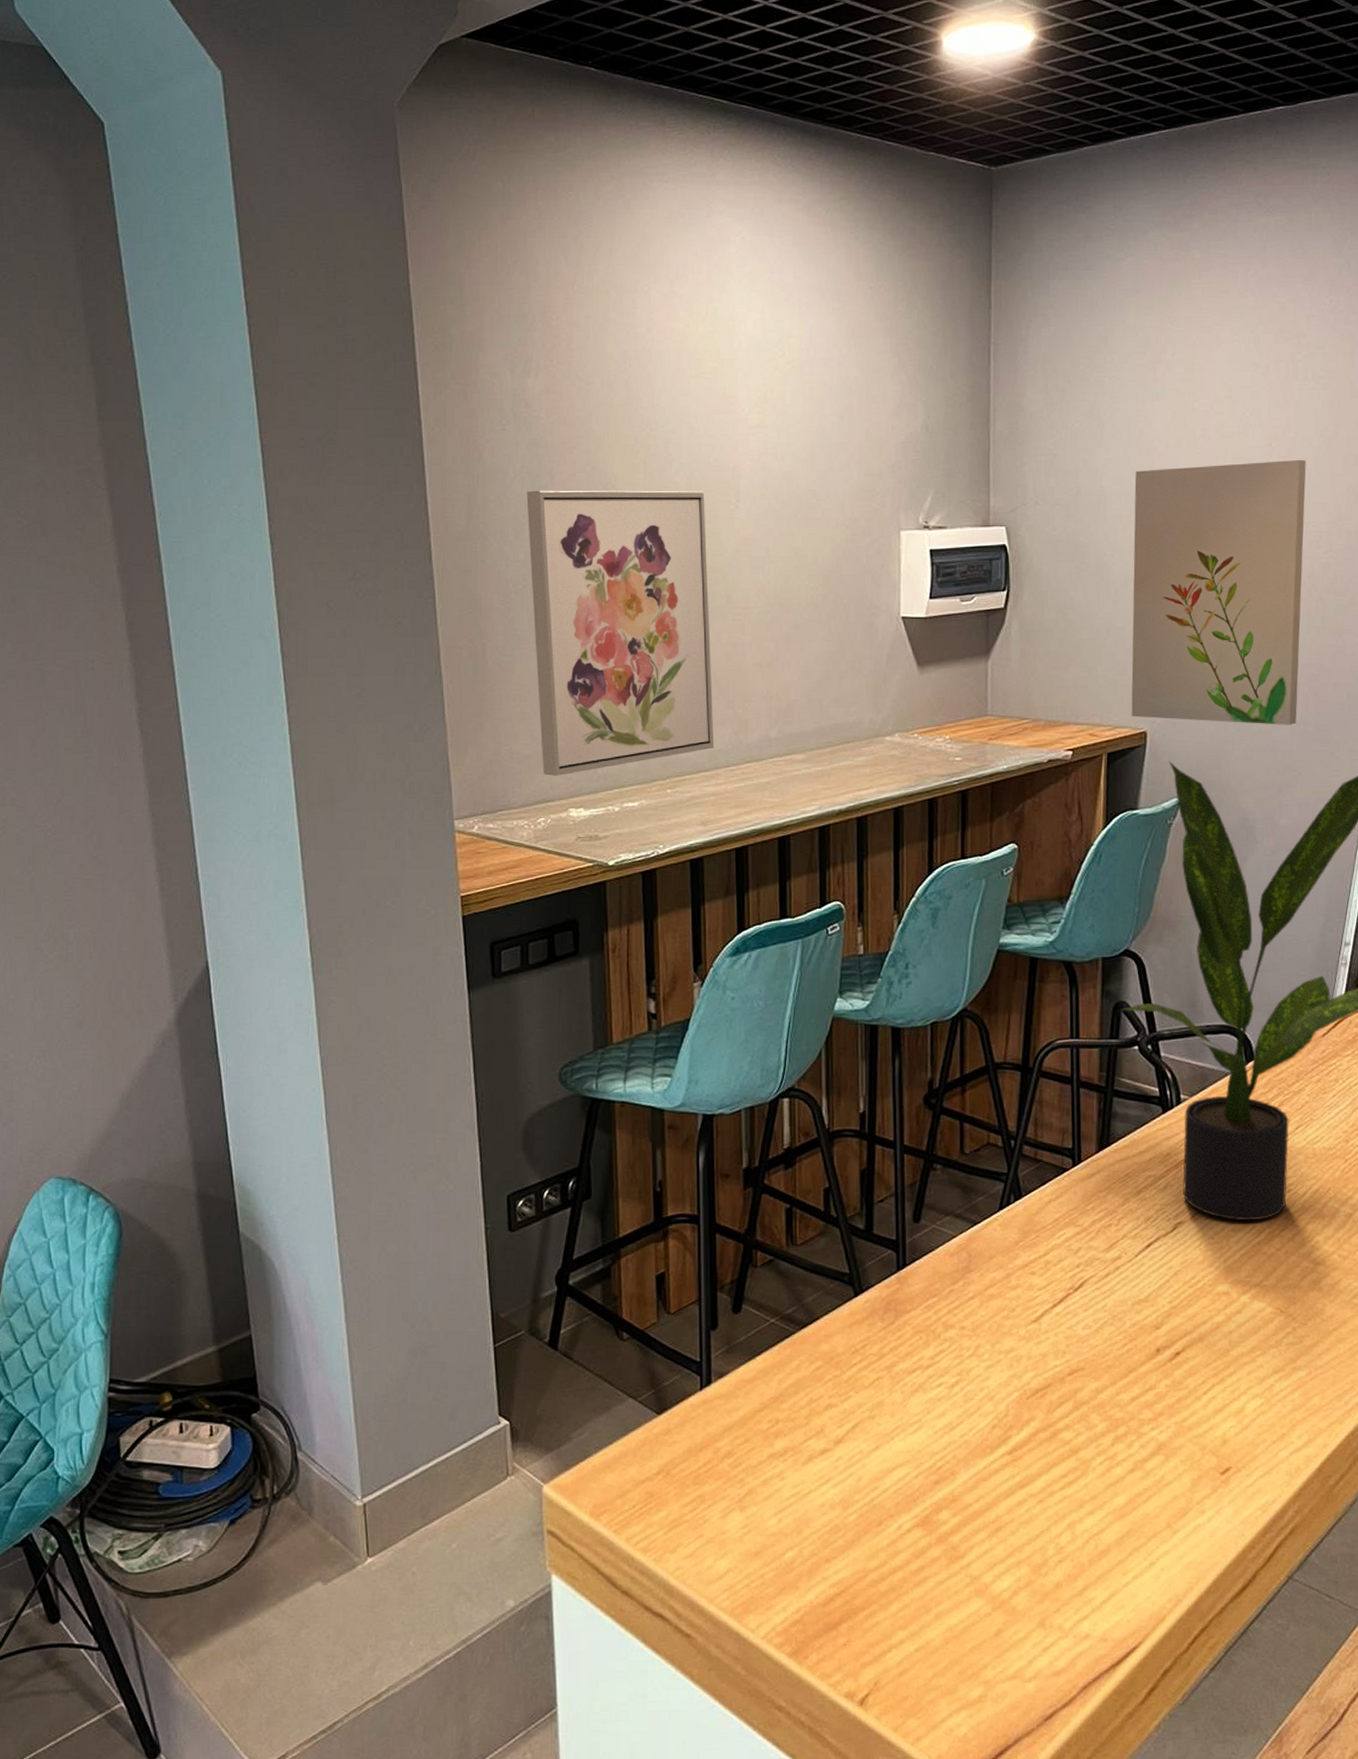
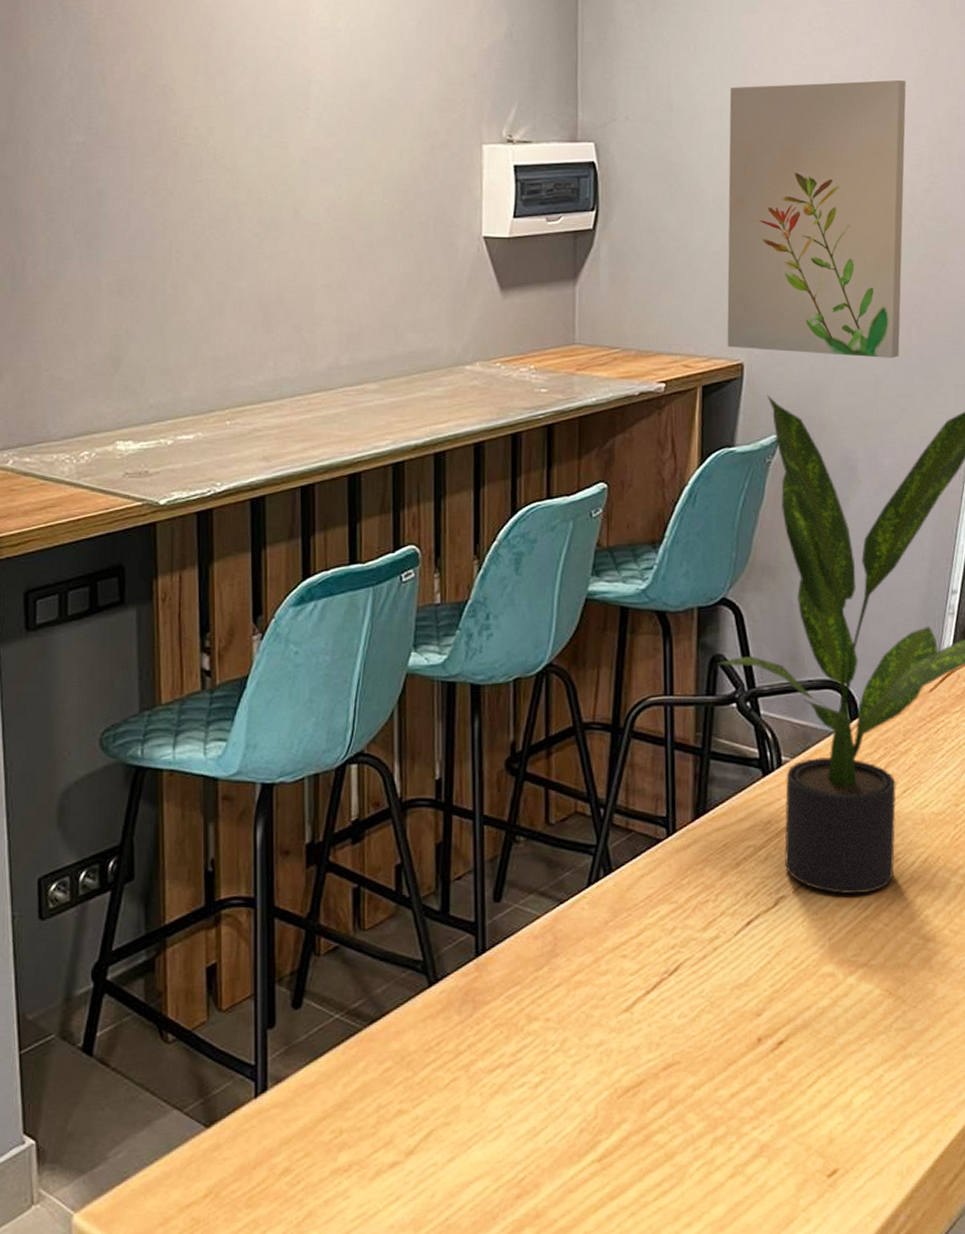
wall art: present [526,490,715,776] -> none [74,91,279,405]

